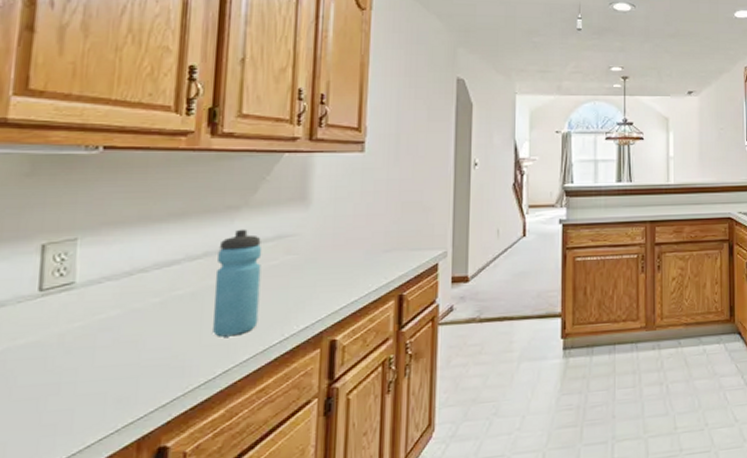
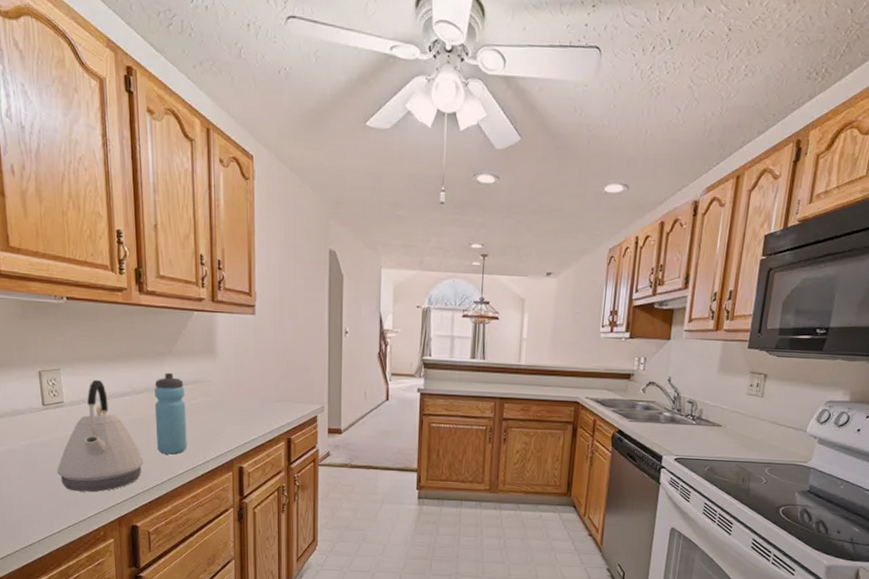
kettle: none [45,247,190,410] -> present [57,379,144,492]

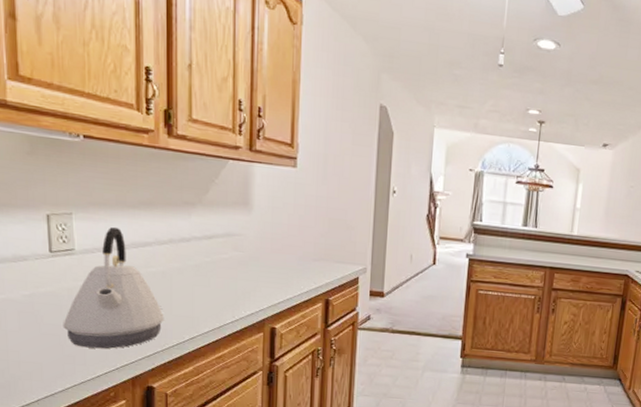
water bottle: present [154,372,187,455] -> none [179,223,215,312]

